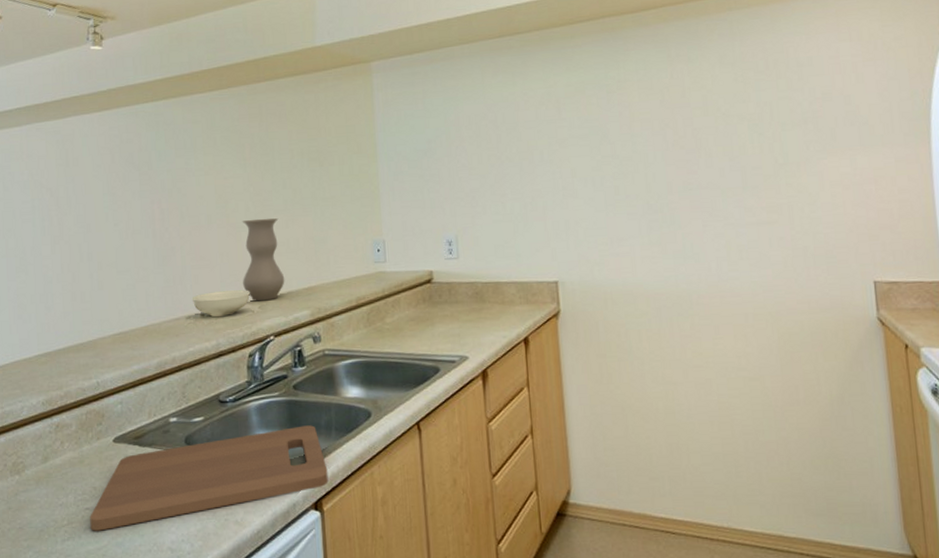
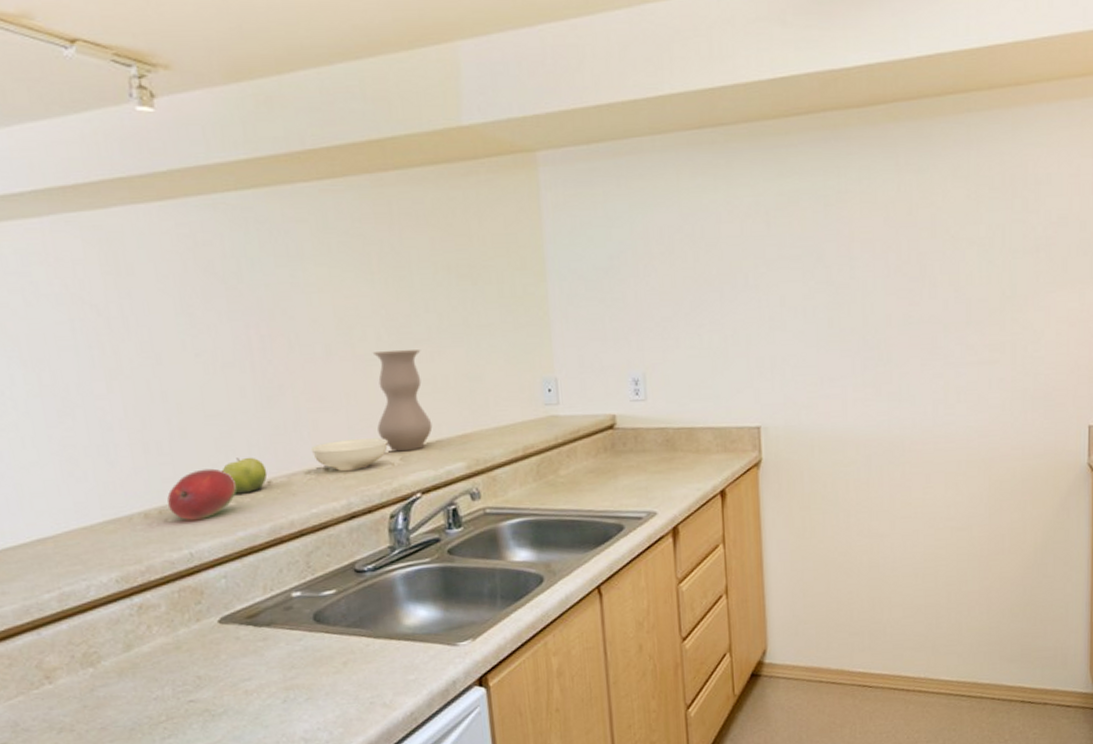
fruit: none [84,313,136,355] -> present [166,468,237,520]
cutting board: present [90,425,329,531] -> none [195,594,495,726]
fruit: none [126,304,159,335] -> present [222,457,268,494]

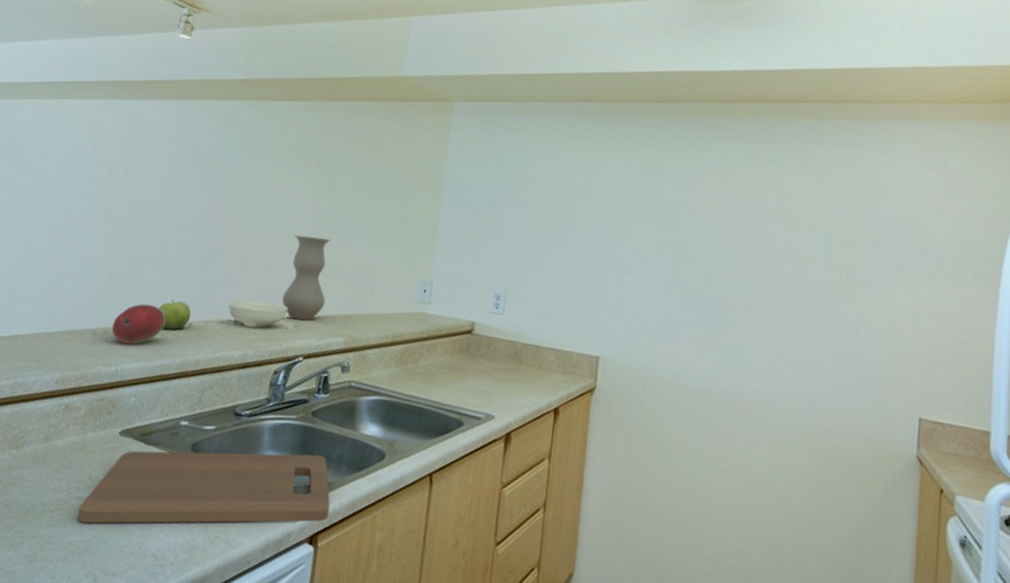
cutting board: none [195,594,495,726] -> present [77,450,330,524]

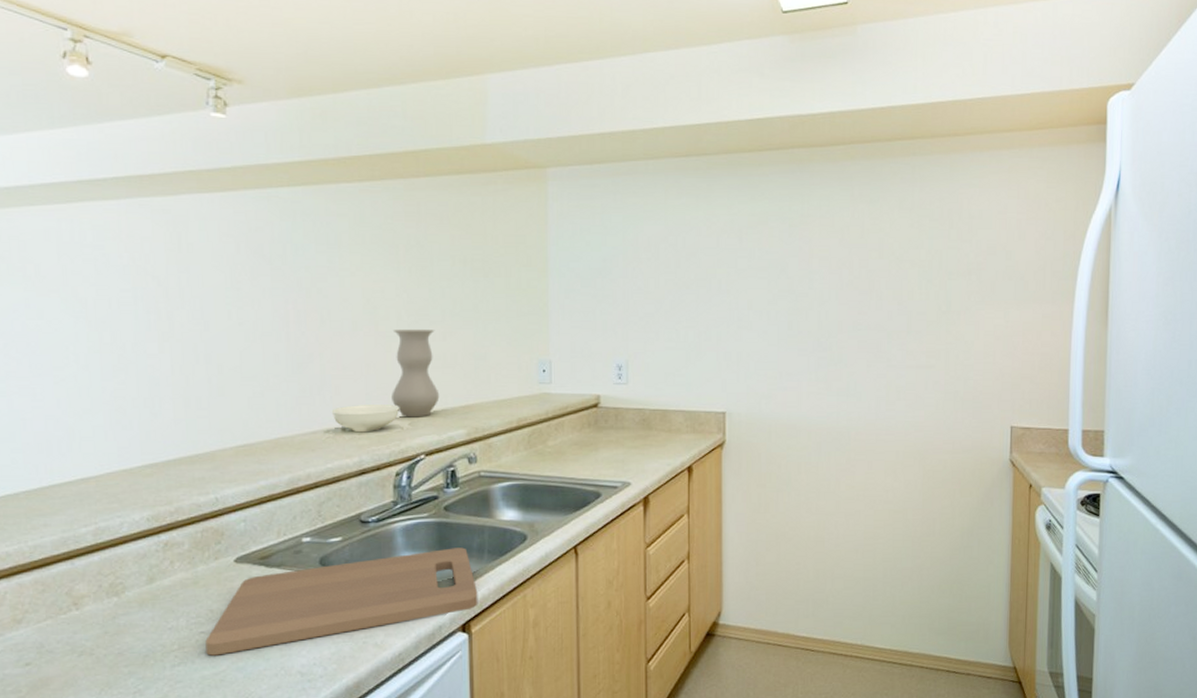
fruit: present [112,303,166,344] -> none [200,423,263,468]
fruit: present [158,300,192,330] -> none [251,415,291,447]

